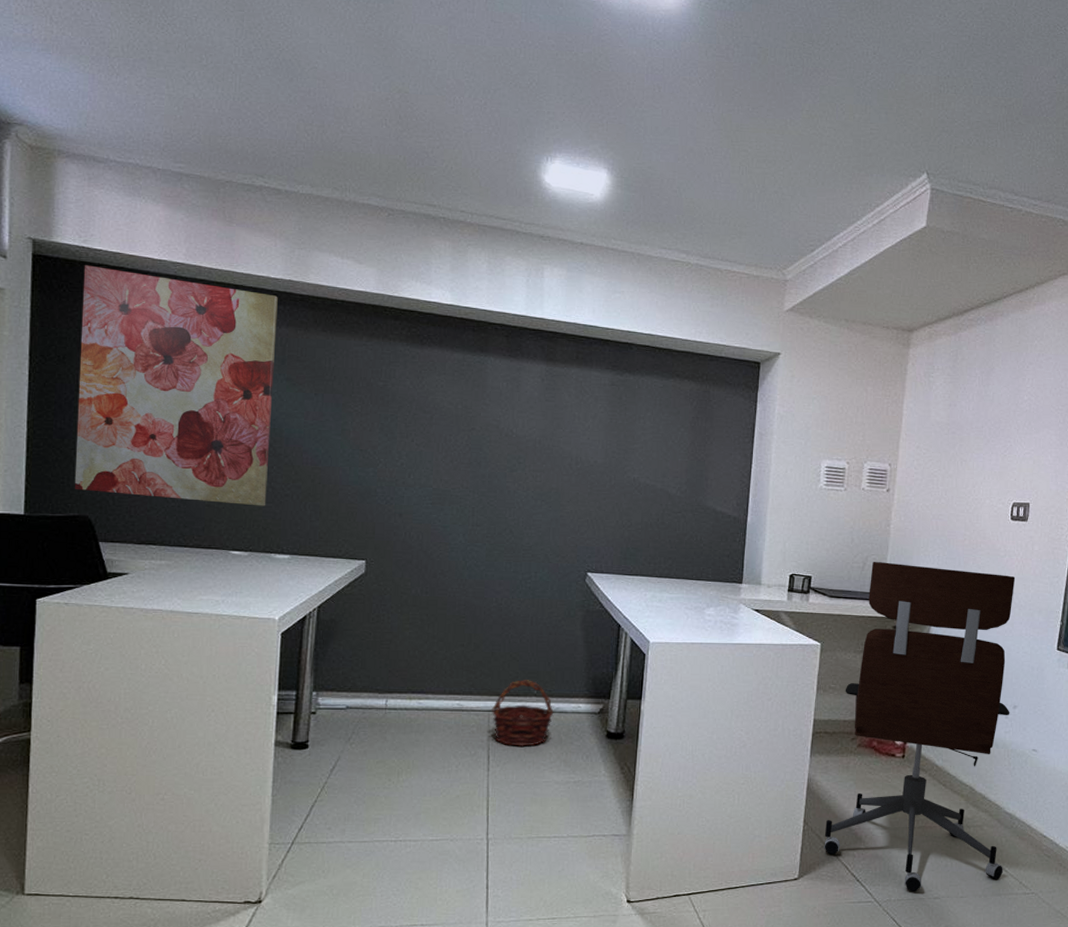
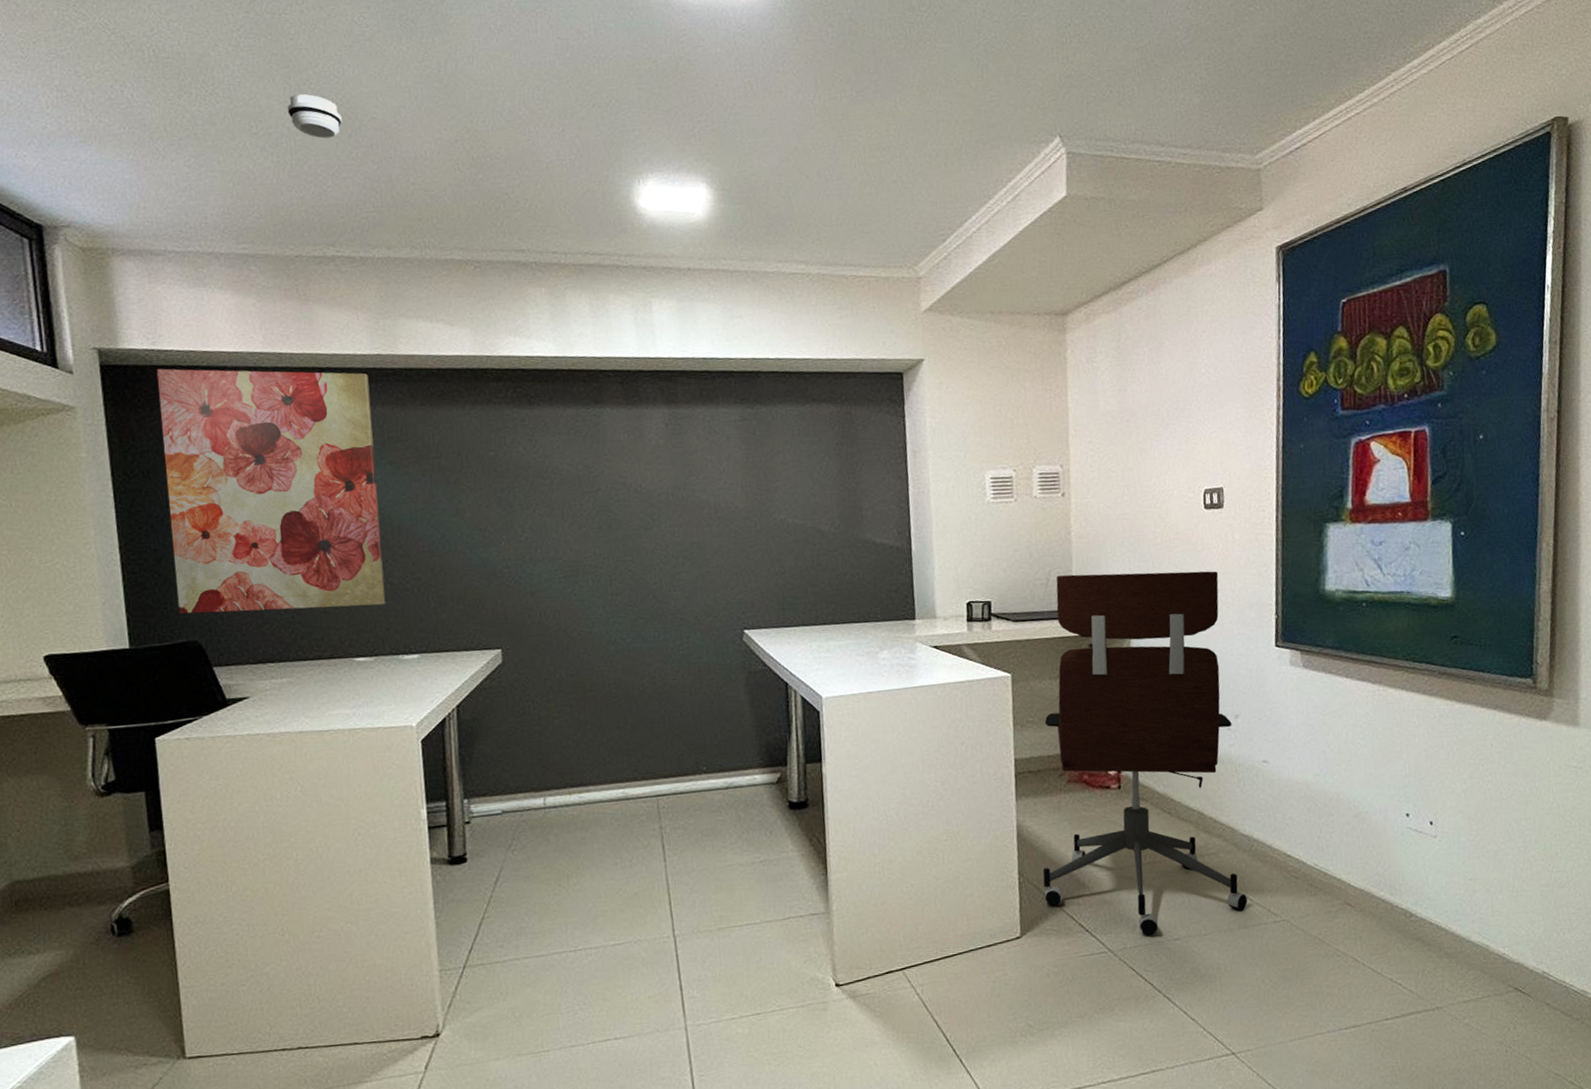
smoke detector: none [237,35,286,80] -> present [287,93,342,139]
basket: present [491,680,554,746] -> none [659,756,728,831]

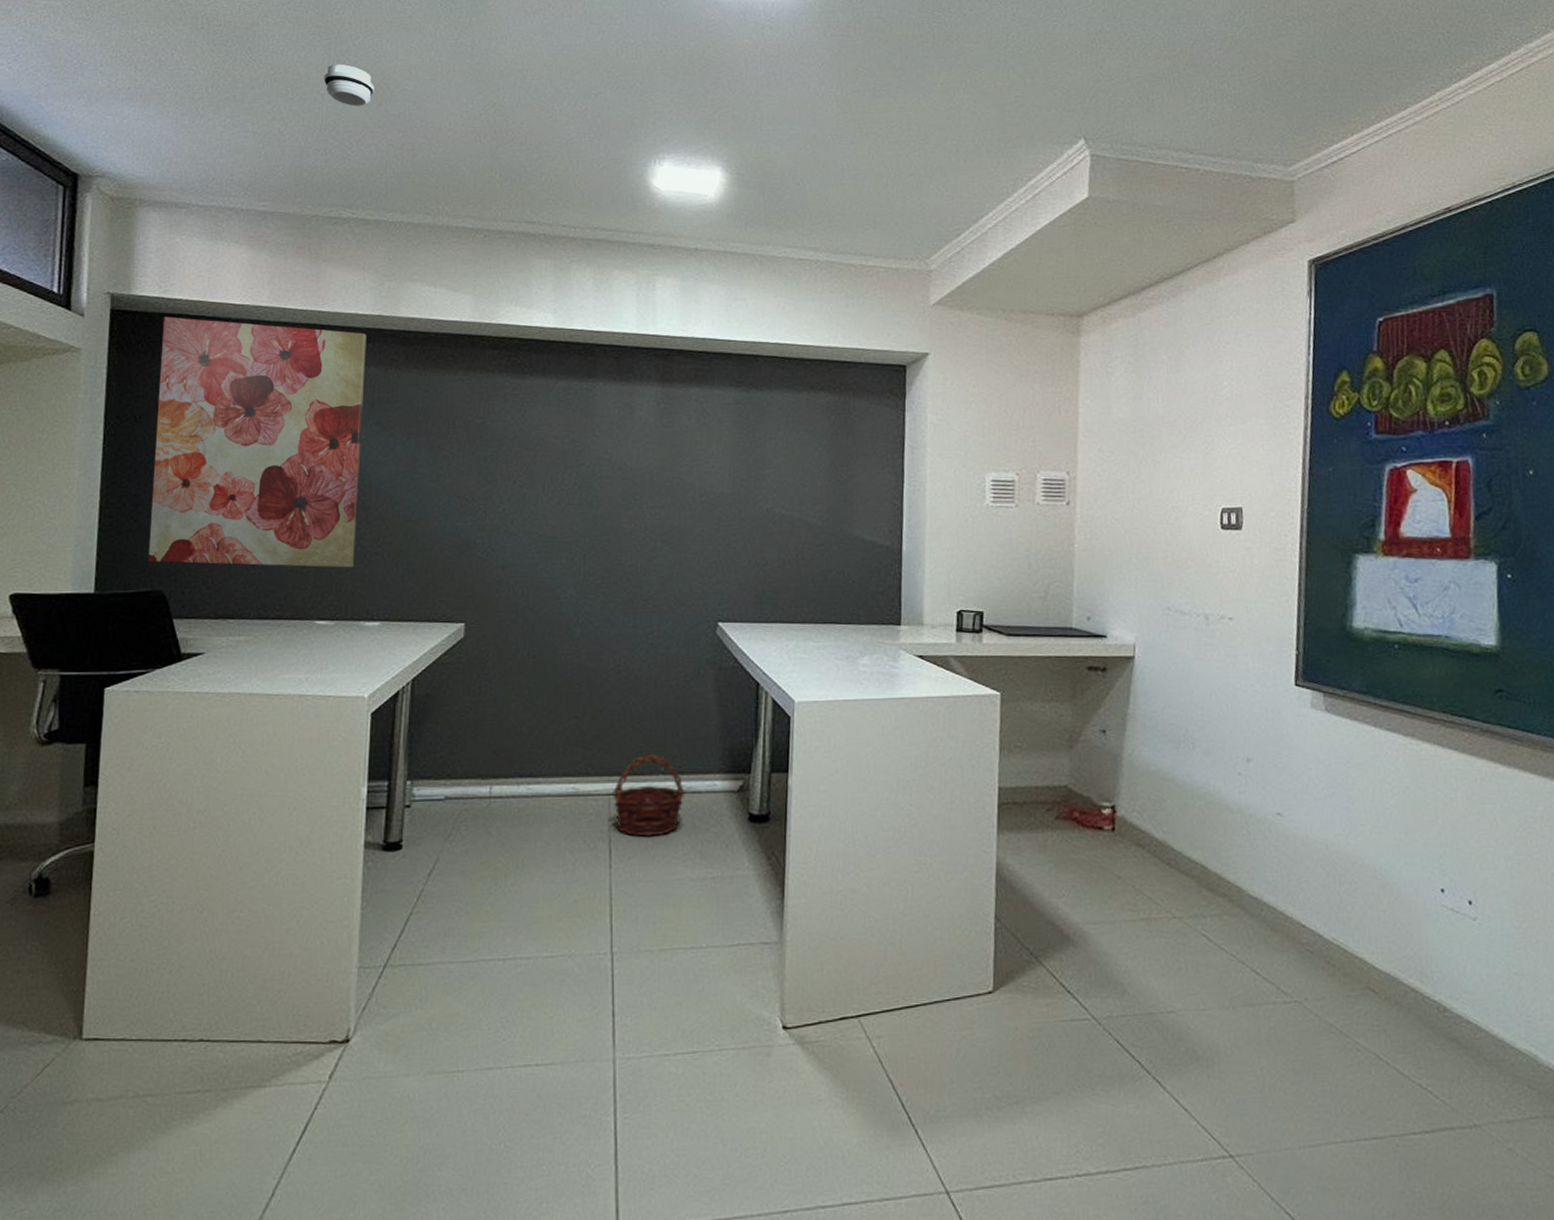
basket: none [659,756,728,831] -> present [611,754,685,837]
office chair: present [1043,571,1248,936] -> none [1022,589,1254,1005]

